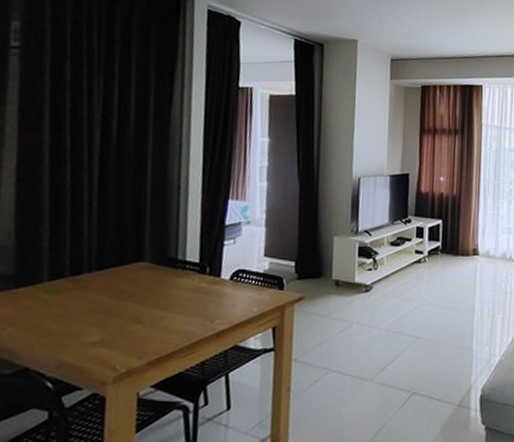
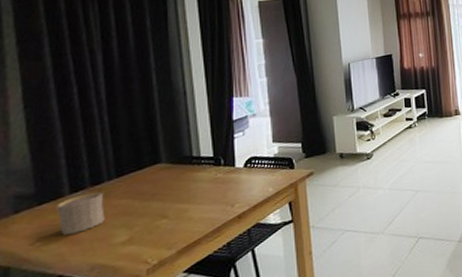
cup: none [32,282,82,324] -> present [56,191,105,235]

